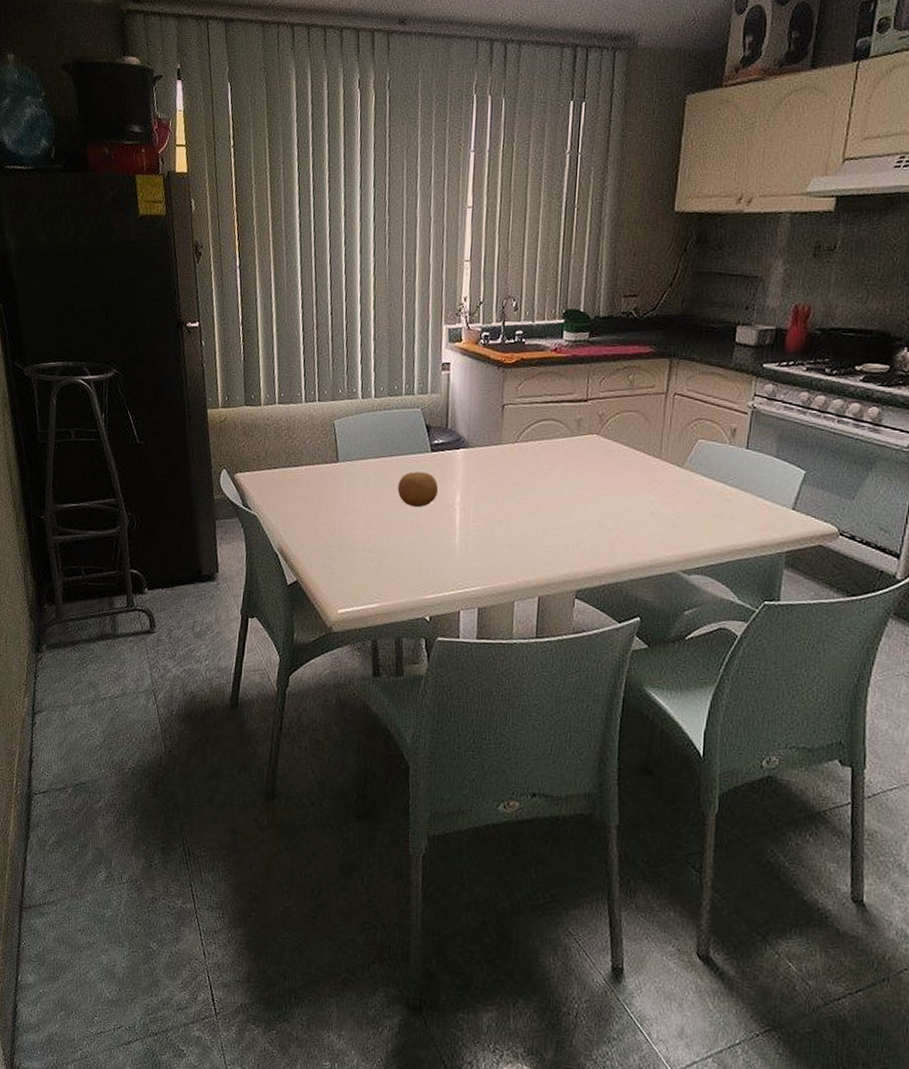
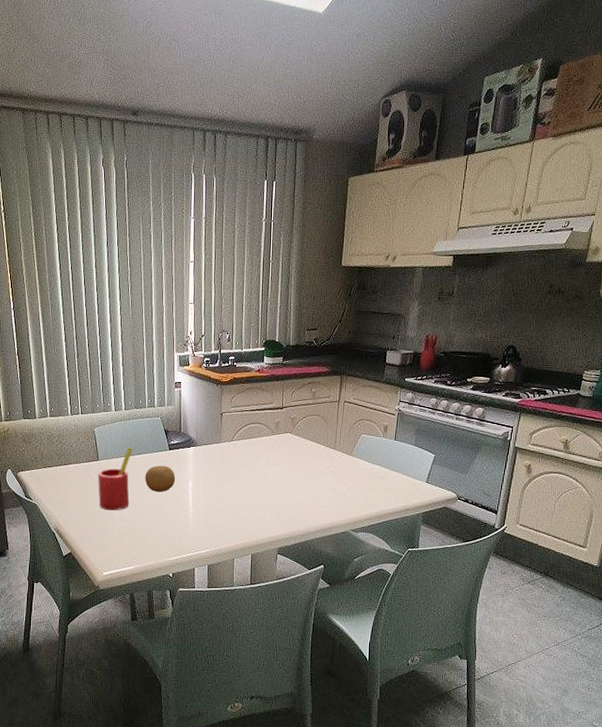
straw: none [336,446,384,529] -> present [97,447,133,511]

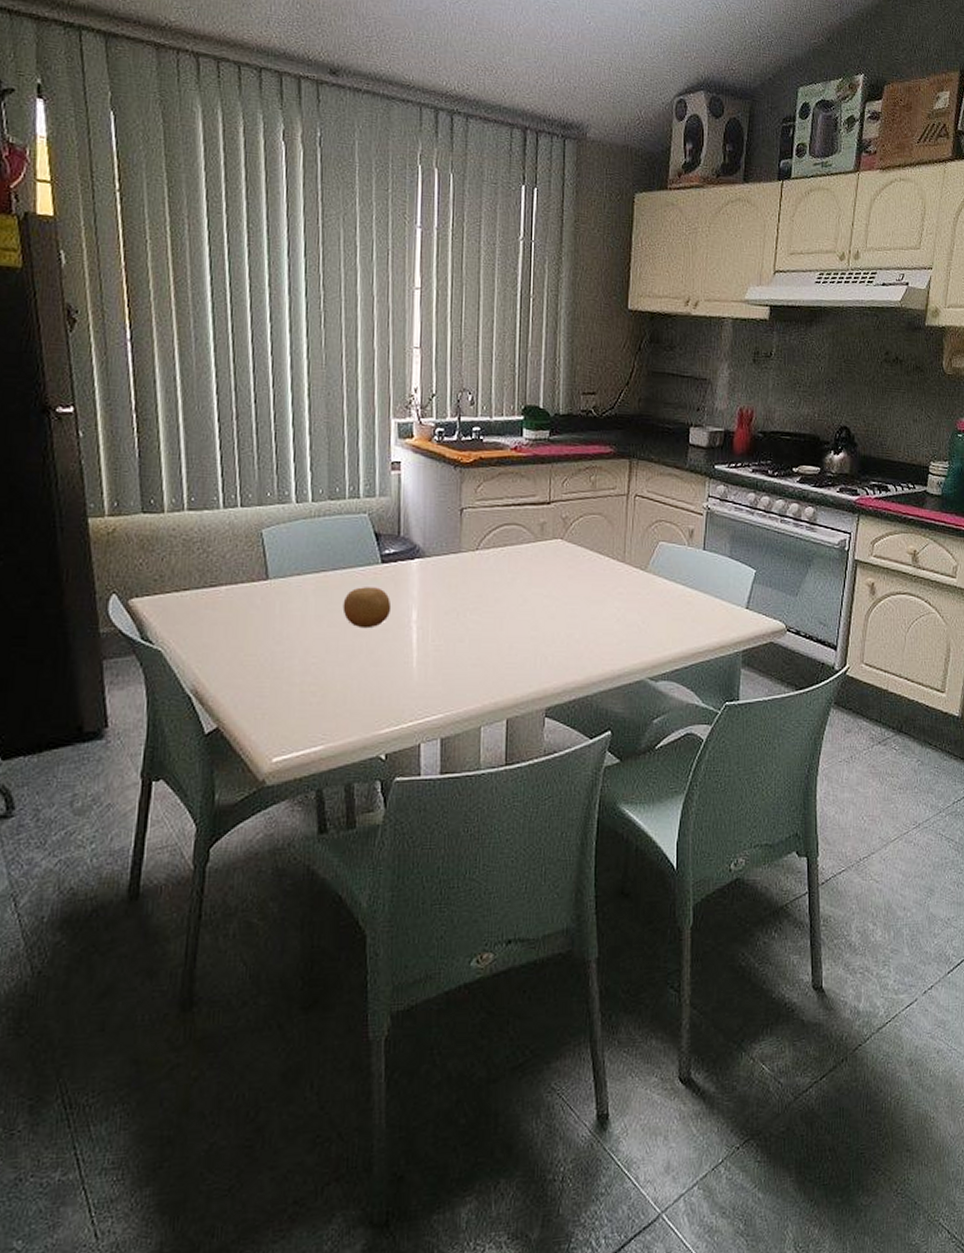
straw: present [97,447,133,511] -> none [265,558,325,658]

